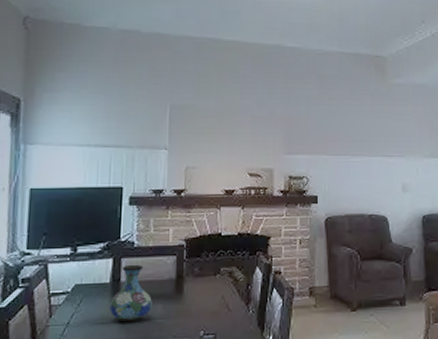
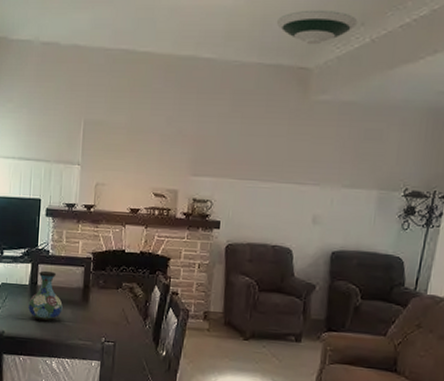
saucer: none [351,9,419,38] -> present [276,9,358,45]

